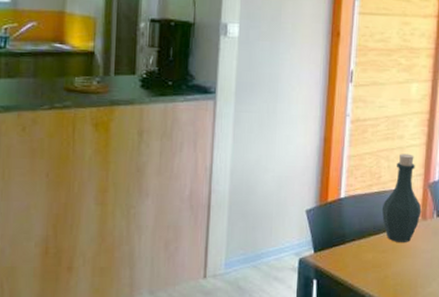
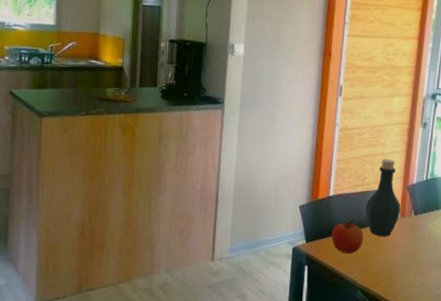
fruit: none [343,223,380,263] -> present [331,218,364,253]

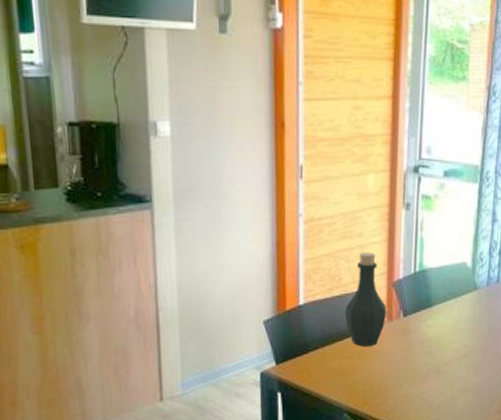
fruit: present [331,218,364,253] -> none [306,329,345,372]

